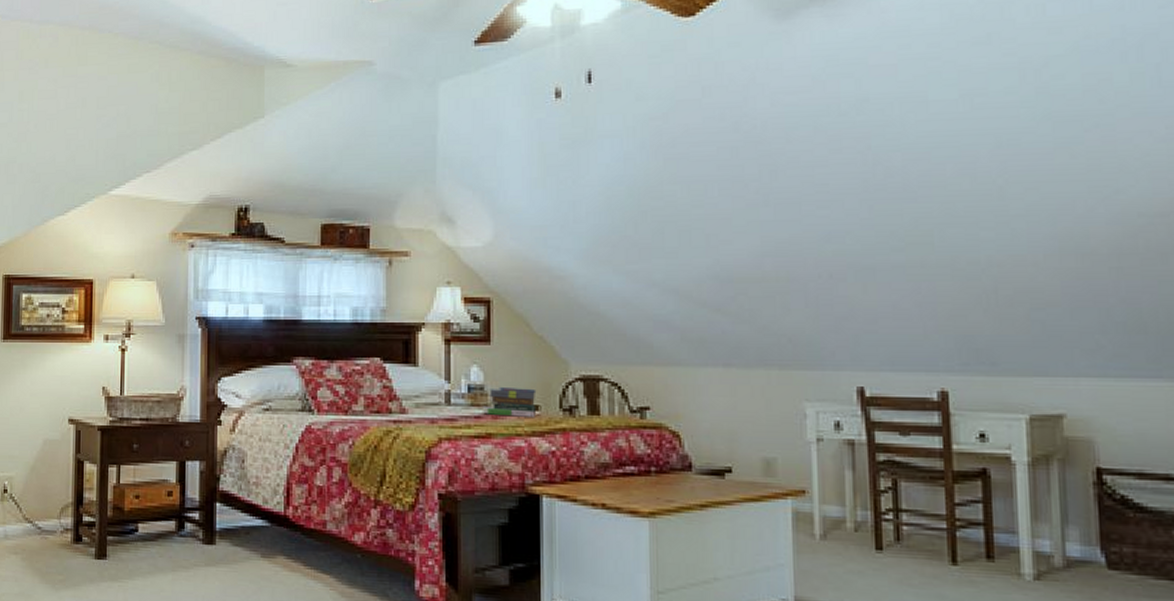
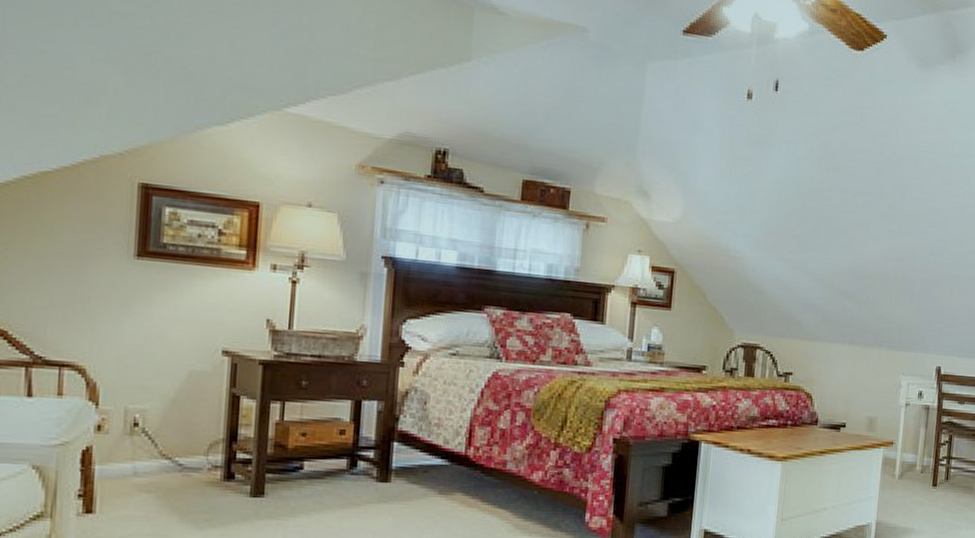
books: present [482,386,537,417] -> none [658,347,706,376]

